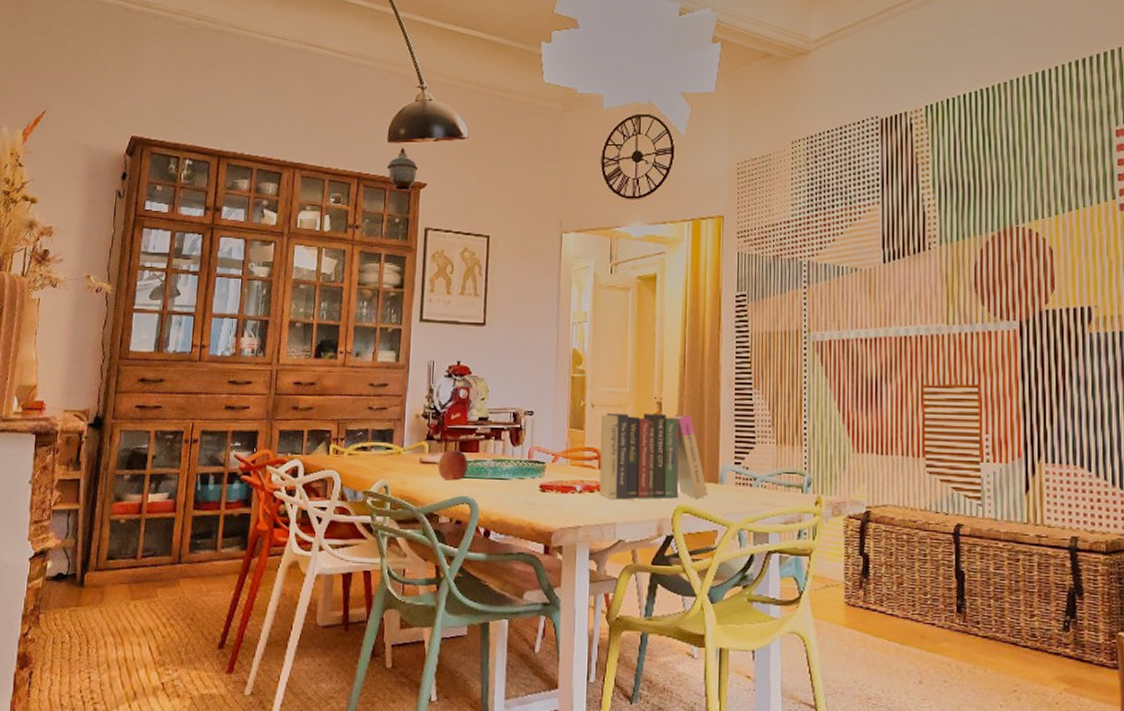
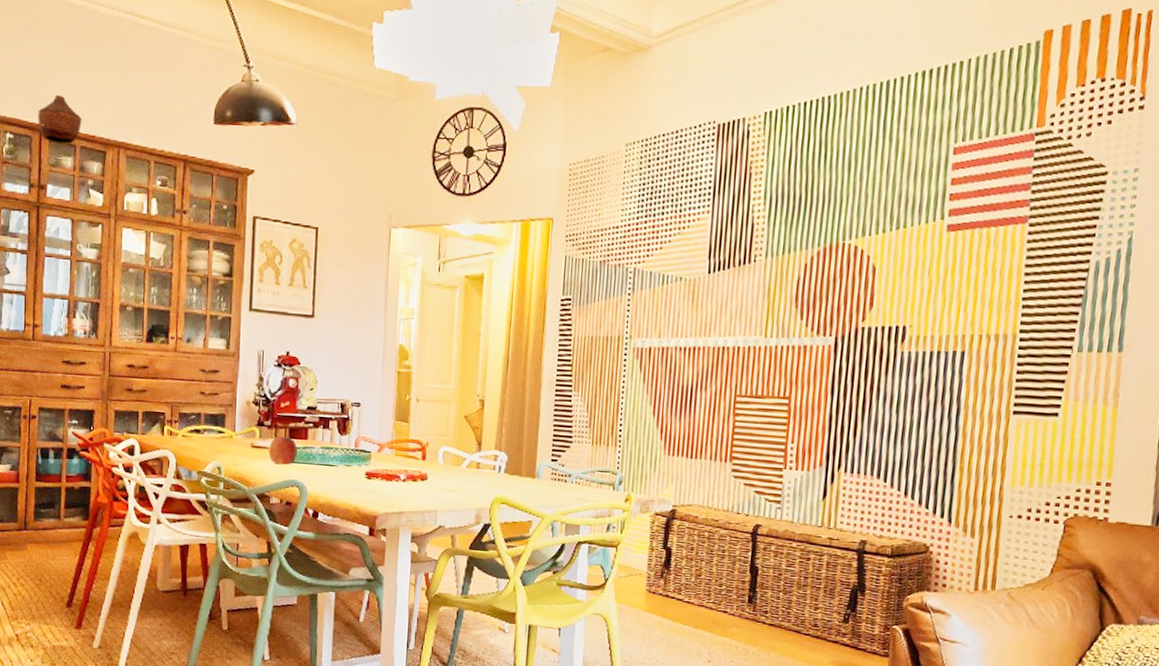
woven basket: none [217,122,260,167] -> present [38,94,82,144]
decorative jar: present [386,147,418,191] -> none [213,130,245,177]
books: present [599,412,708,500] -> none [422,407,525,491]

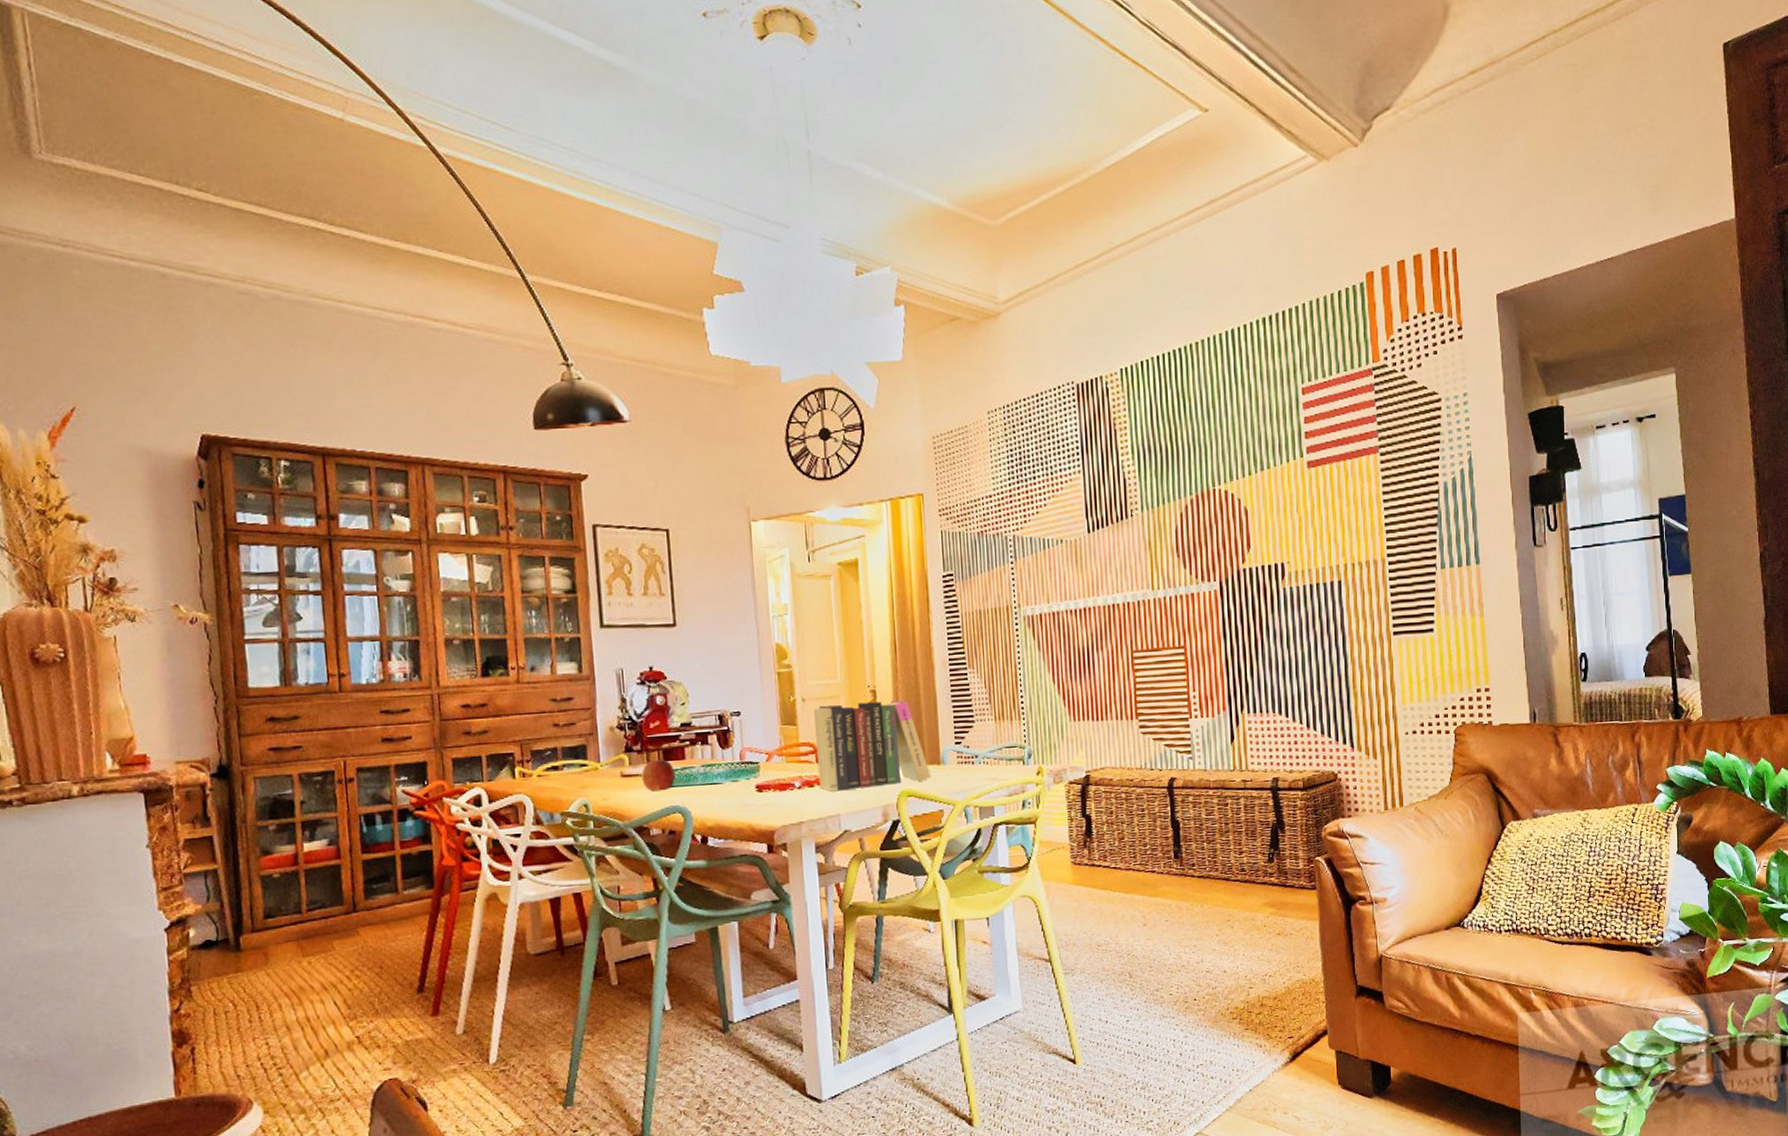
woven basket: present [38,94,82,144] -> none [317,412,374,466]
books: none [422,407,525,491] -> present [814,700,931,792]

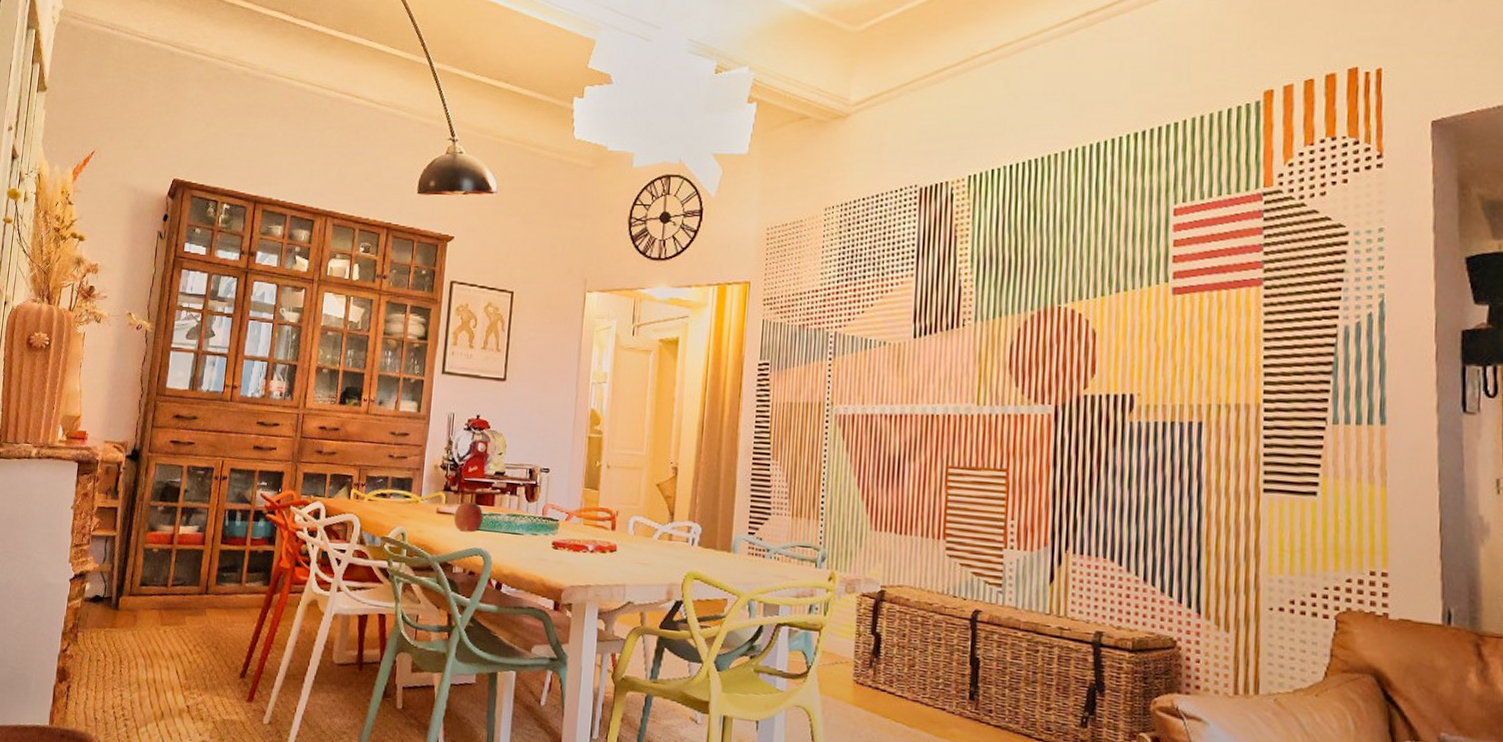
books: present [814,700,931,792] -> none [610,474,720,566]

